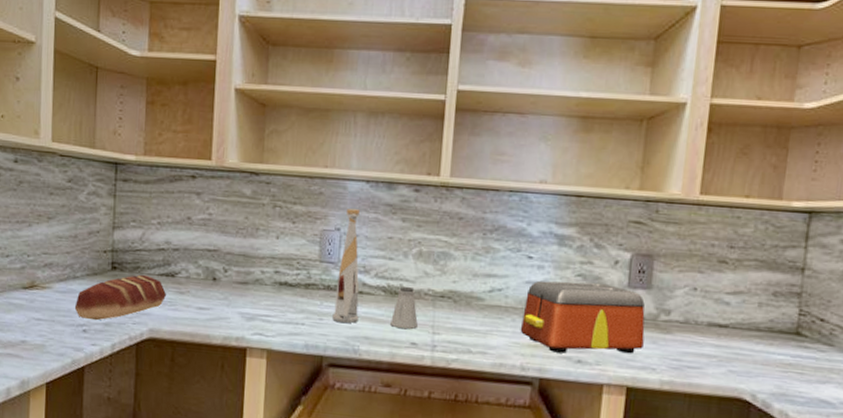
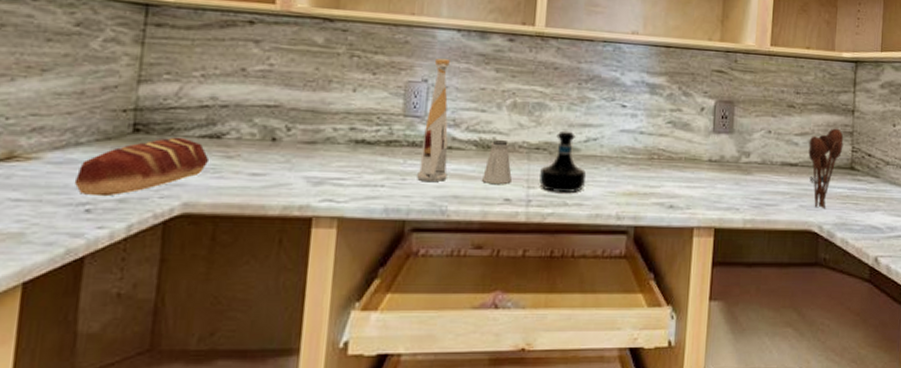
tequila bottle: none [444,280,490,341] -> present [539,130,586,192]
toaster: present [520,280,645,354] -> none [615,128,729,200]
utensil holder: none [742,287,789,376] -> present [808,128,844,208]

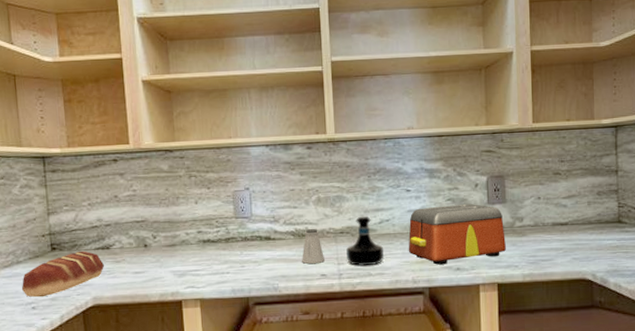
bottle: present [417,58,450,183] -> none [252,170,275,267]
toaster: none [615,128,729,200] -> present [408,203,506,265]
utensil holder: present [808,128,844,208] -> none [576,188,610,259]

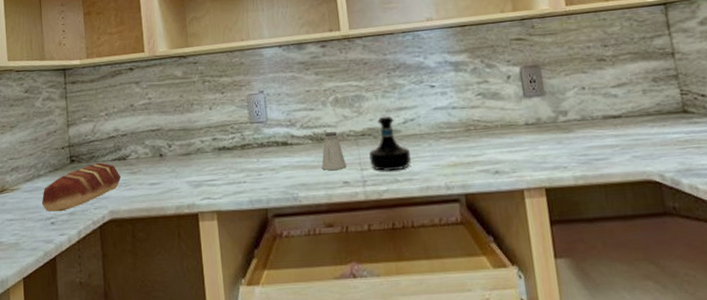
toaster: present [408,203,506,265] -> none [436,97,551,168]

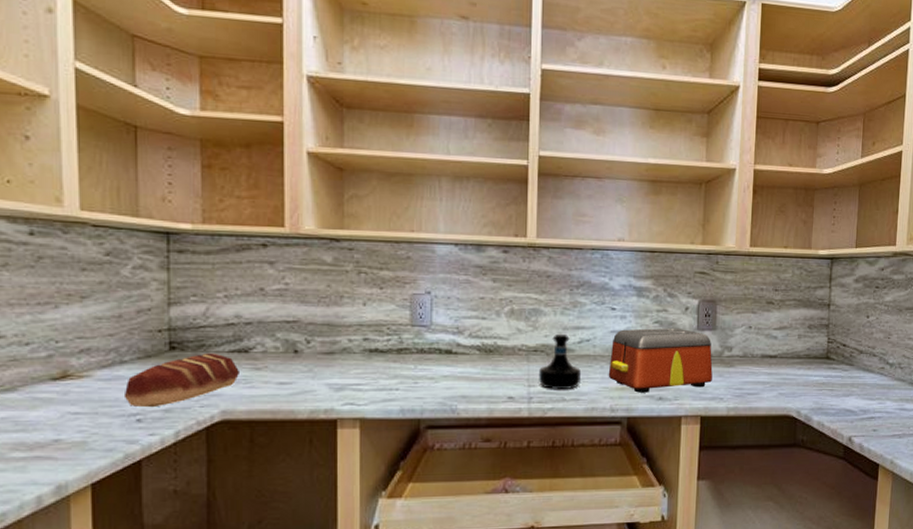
saltshaker: present [321,132,346,171] -> none [487,344,513,385]
toaster: none [436,97,551,168] -> present [608,327,713,393]

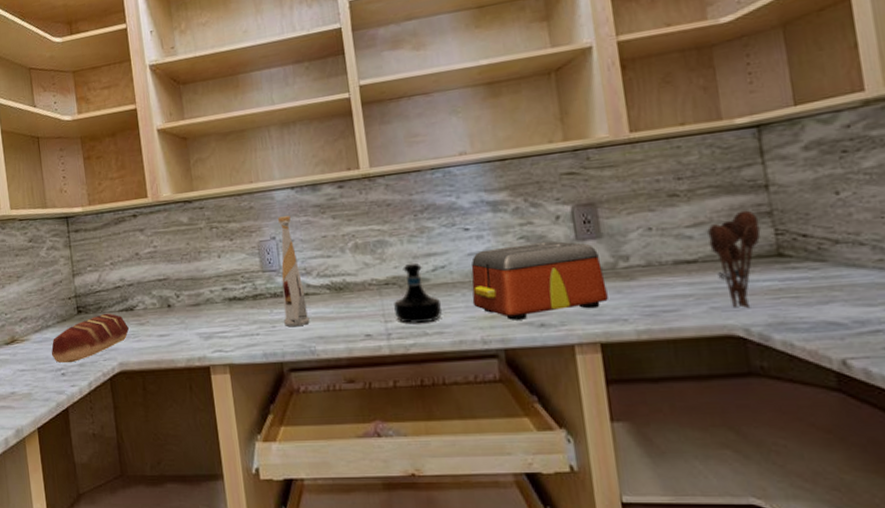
bottle: none [428,272,455,385] -> present [277,216,310,327]
utensil holder: none [787,321,820,395] -> present [707,210,761,308]

